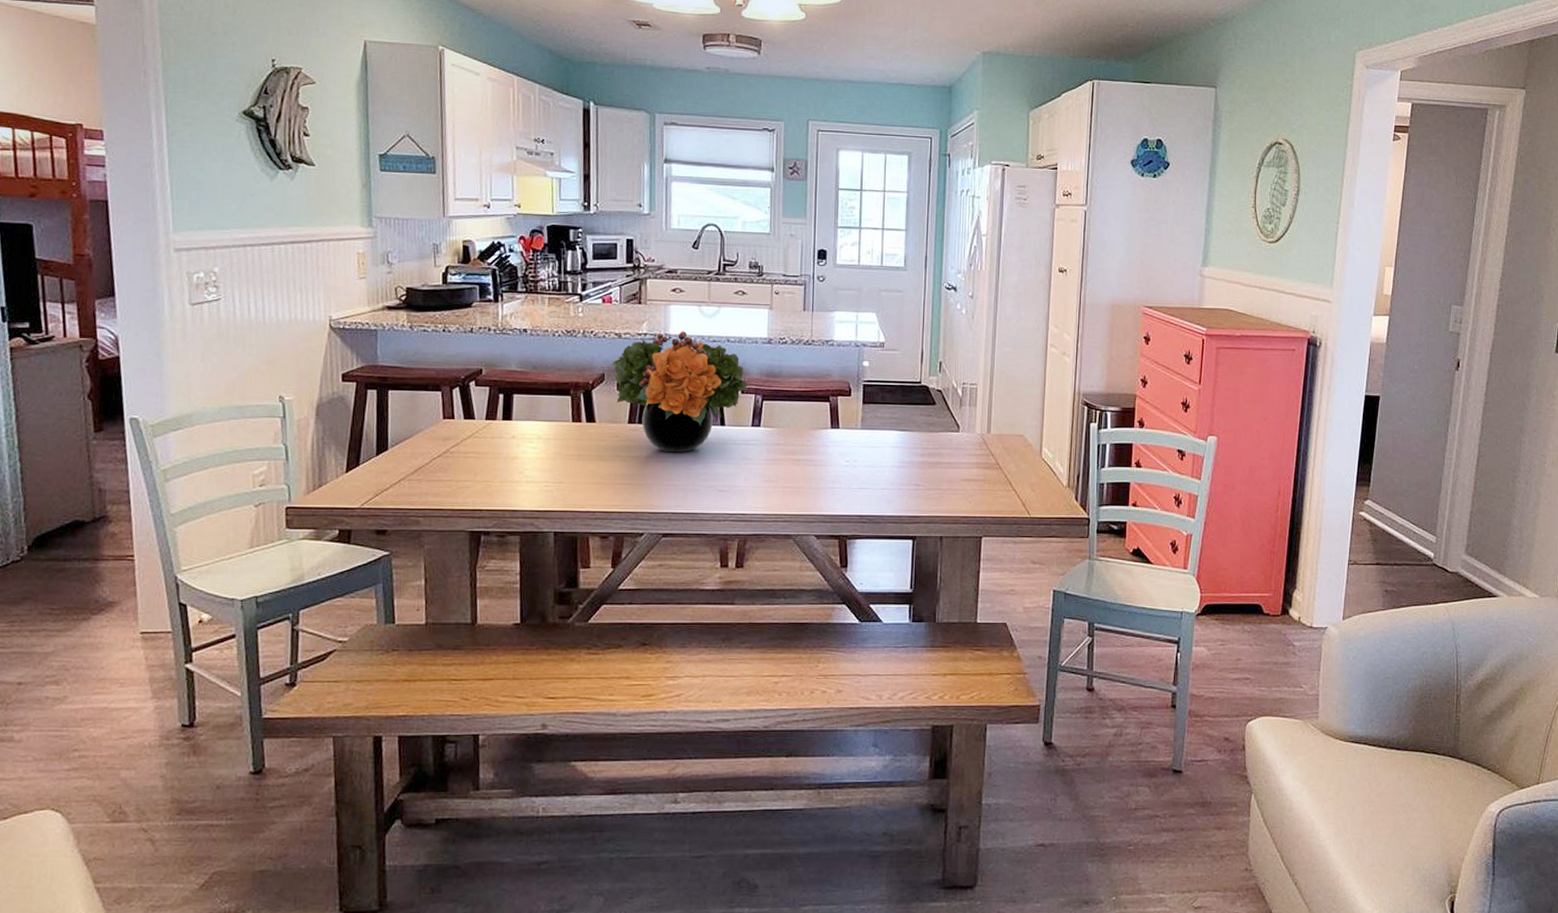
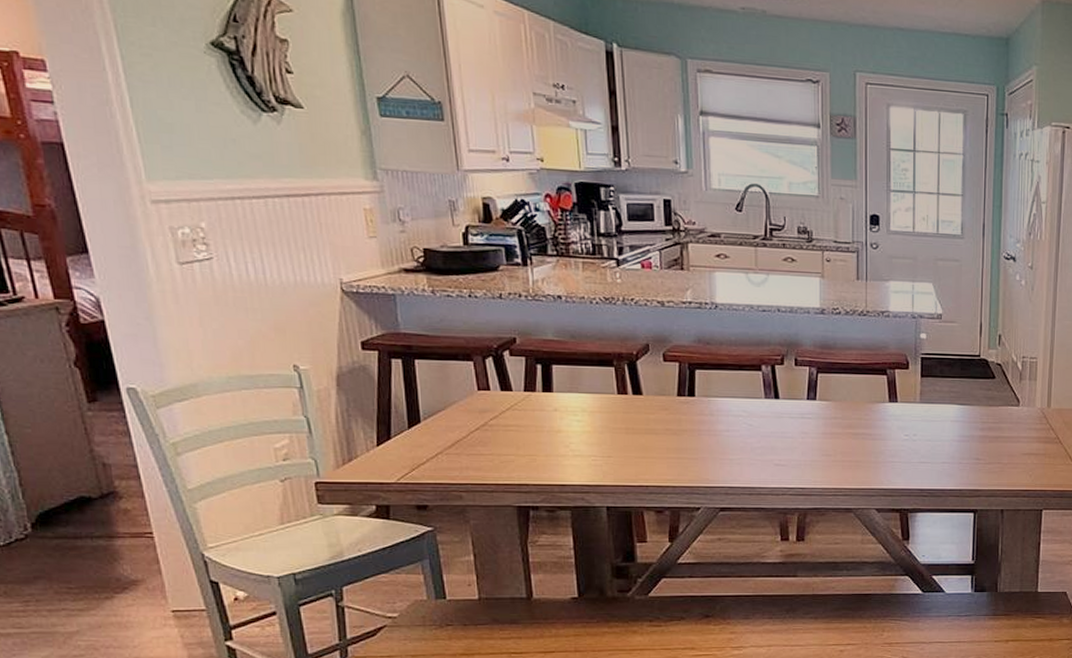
flower arrangement: present [611,330,748,453] -> none [656,299,801,426]

